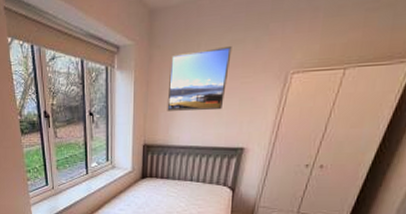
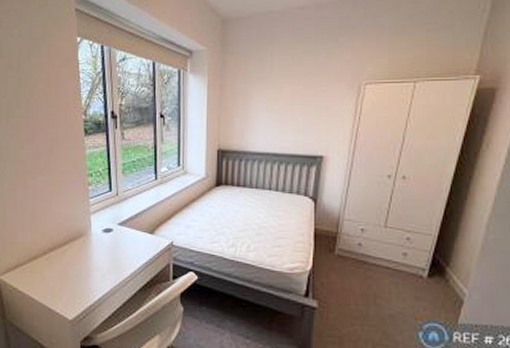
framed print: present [167,45,232,111] -> none [242,55,304,117]

